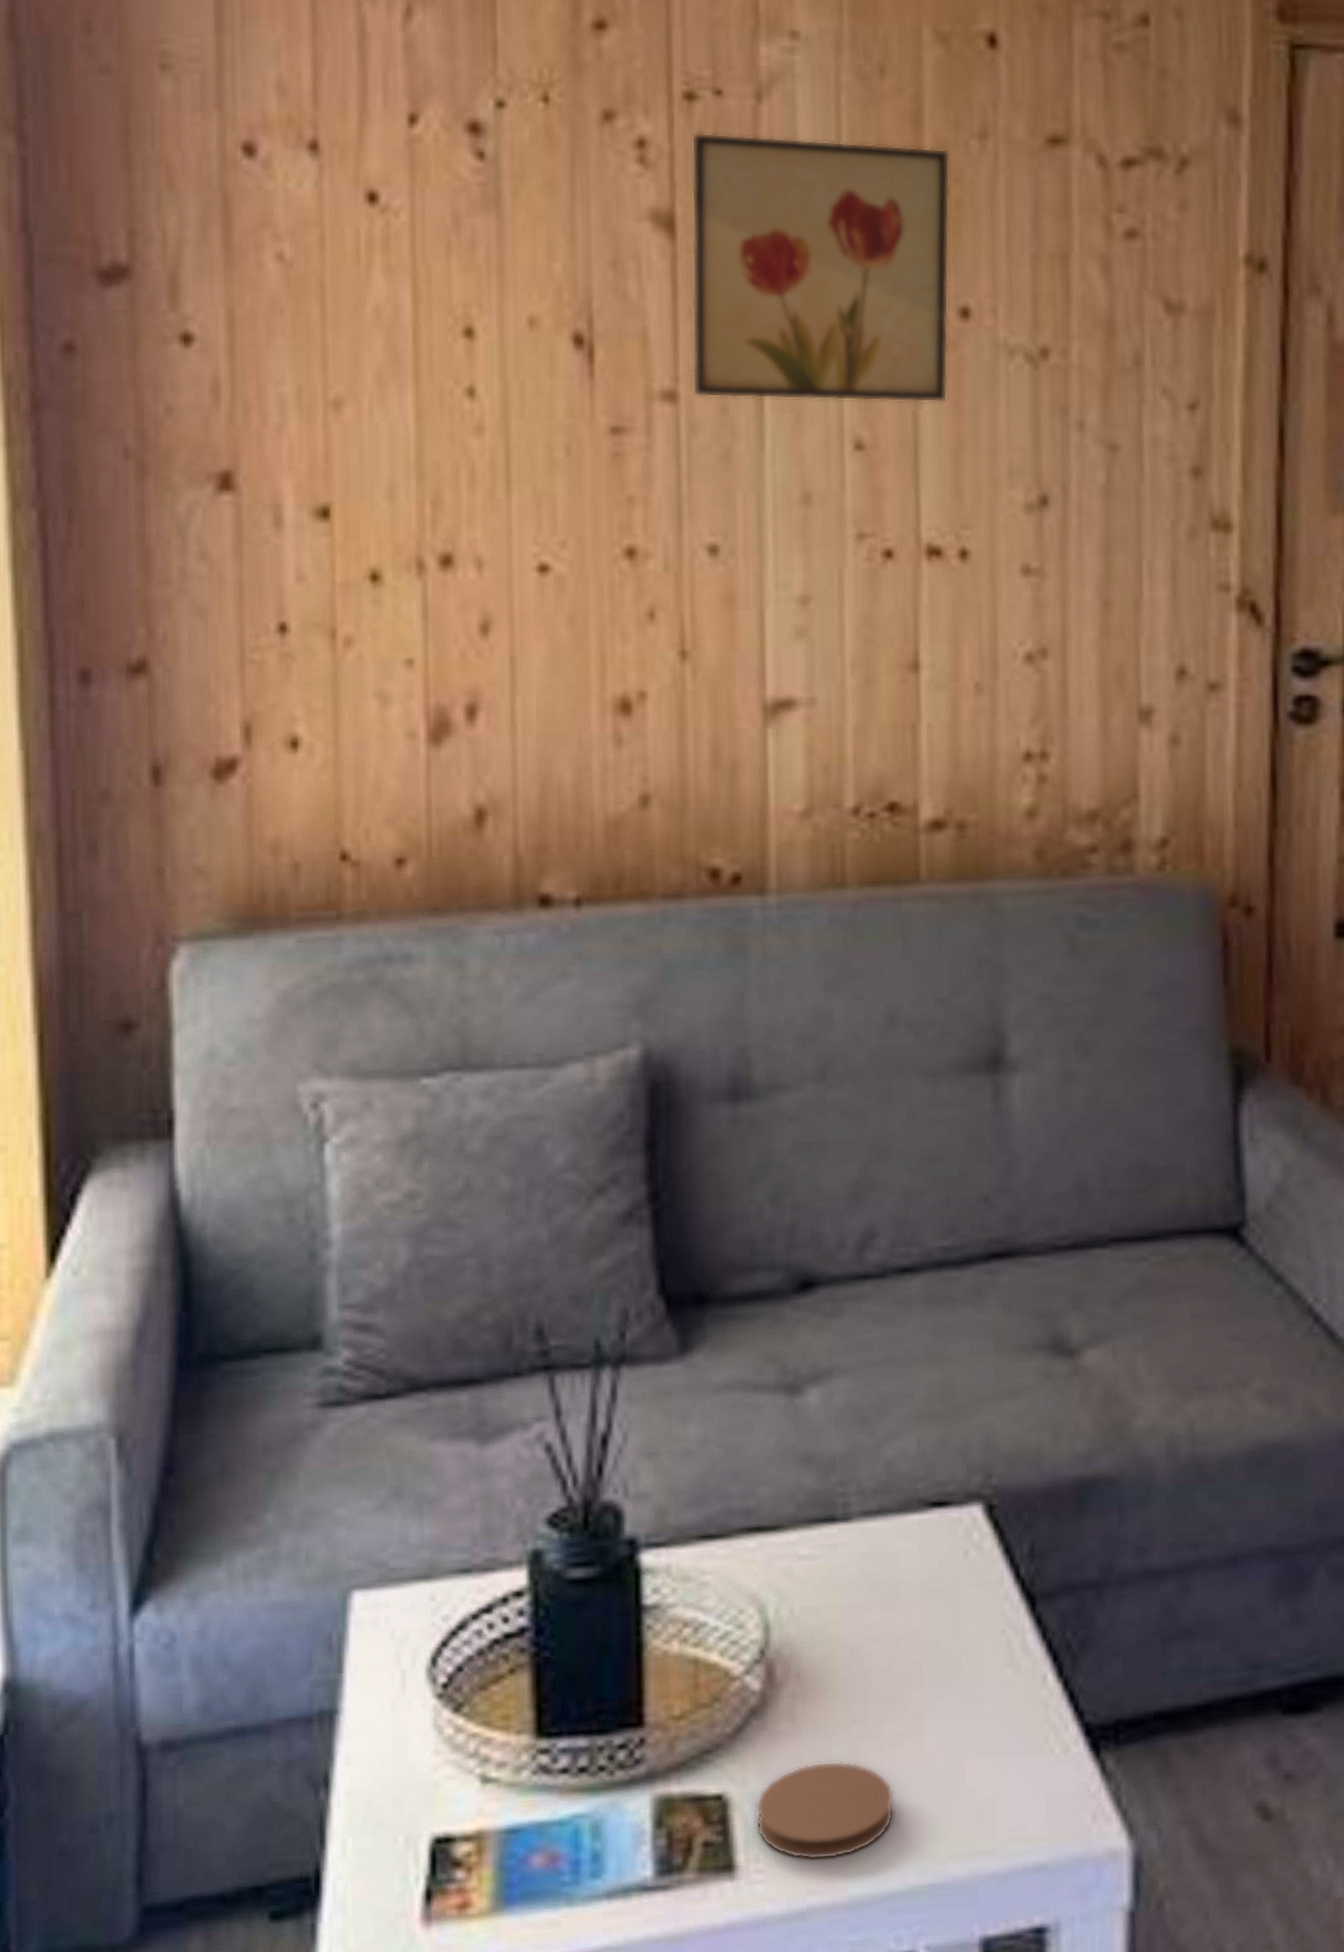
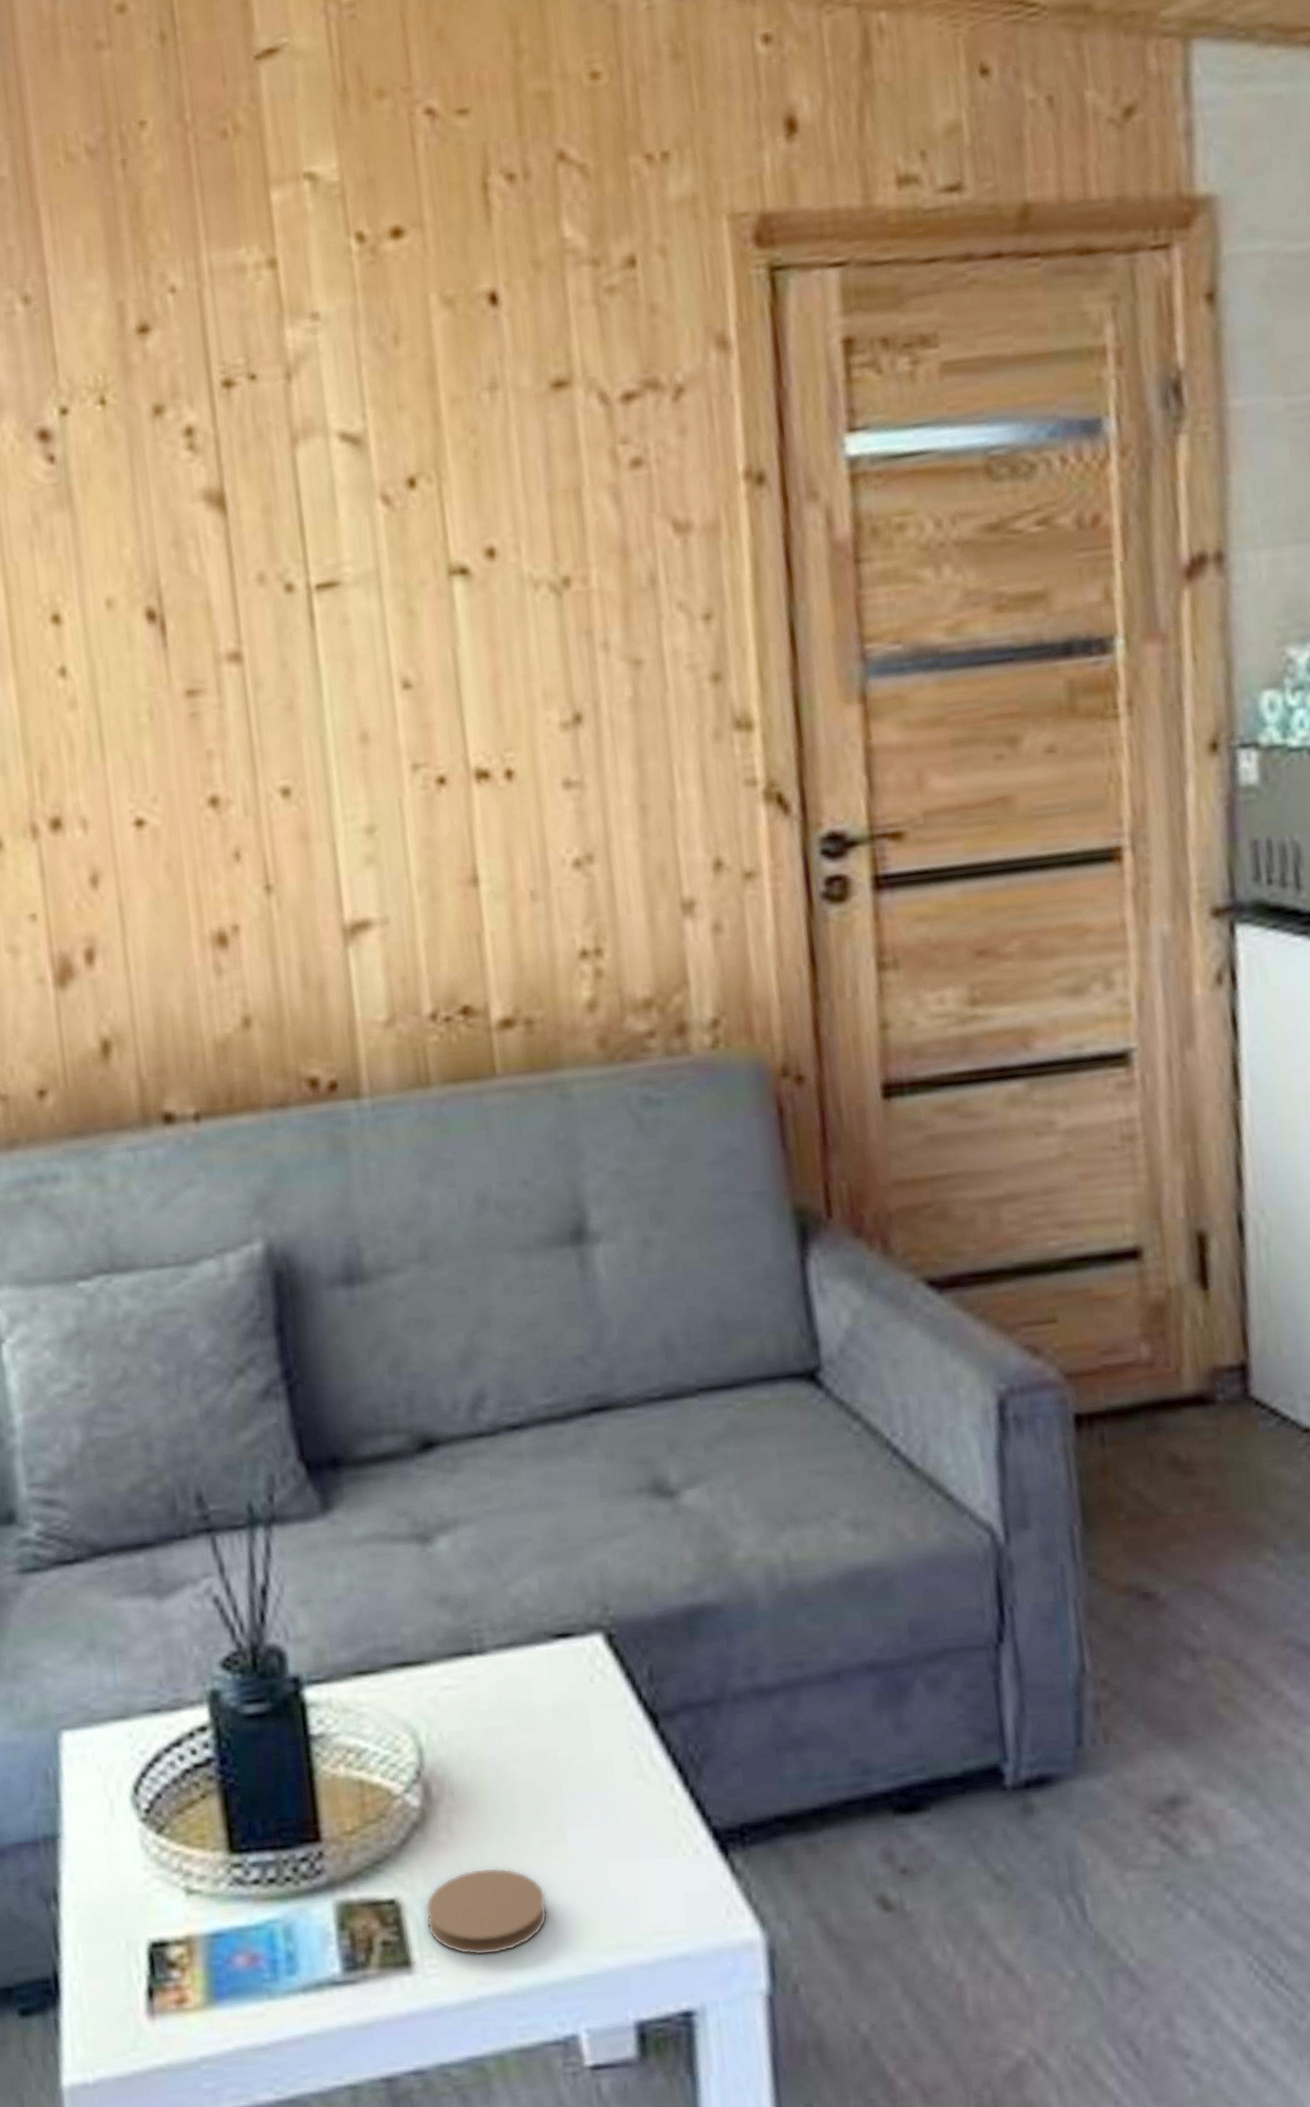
wall art: present [691,132,951,403] -> none [232,403,483,656]

